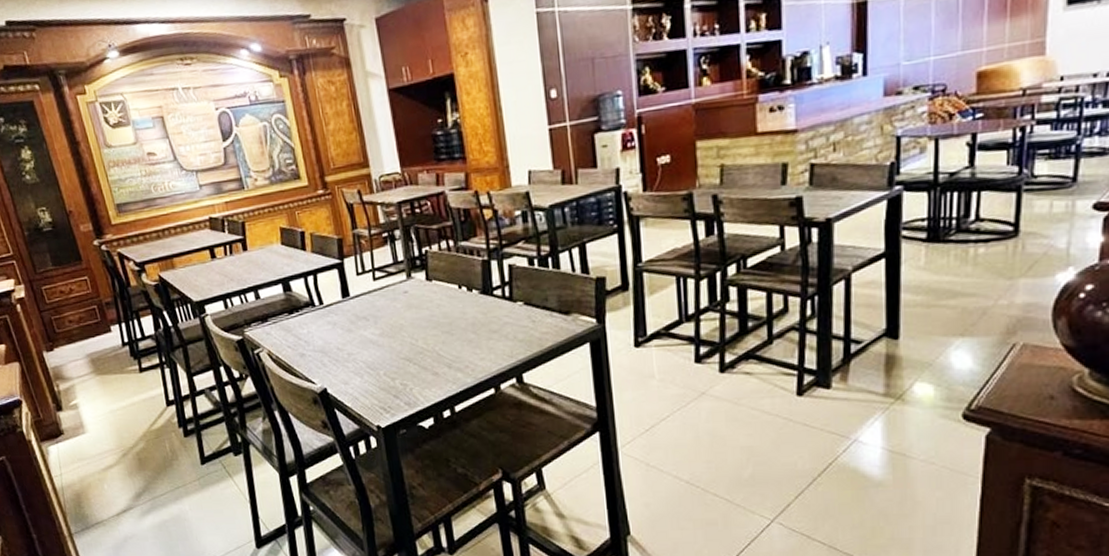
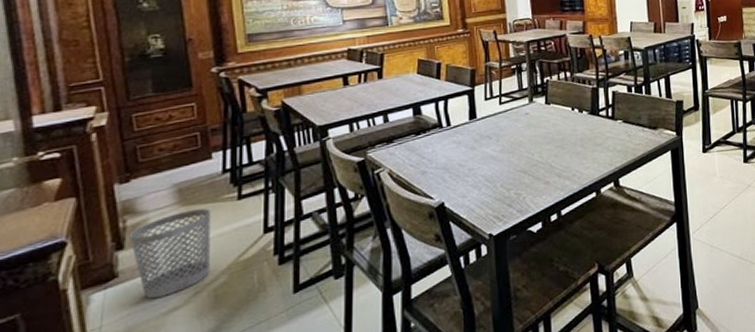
wastebasket: none [63,379,130,455] -> present [129,208,211,299]

